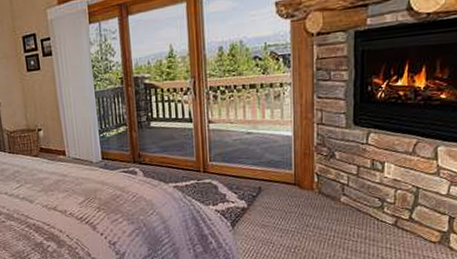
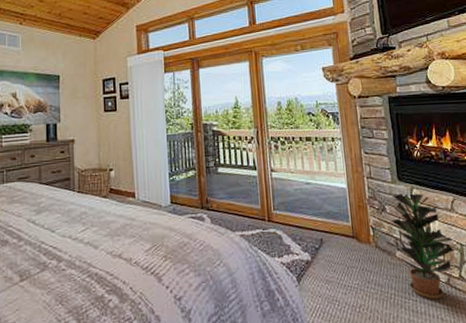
potted plant: none [331,138,411,240] -> present [386,193,456,300]

